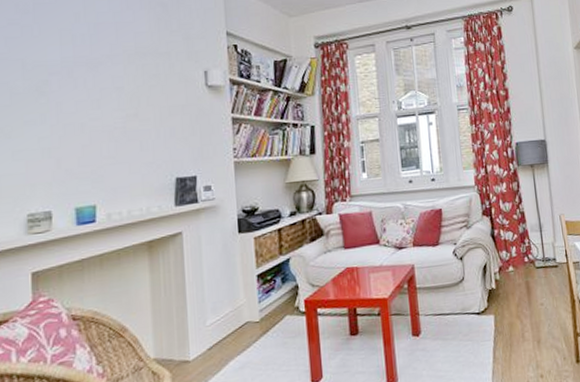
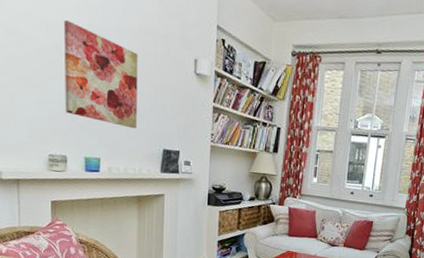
wall art: none [44,57,140,162] -> present [64,20,138,129]

